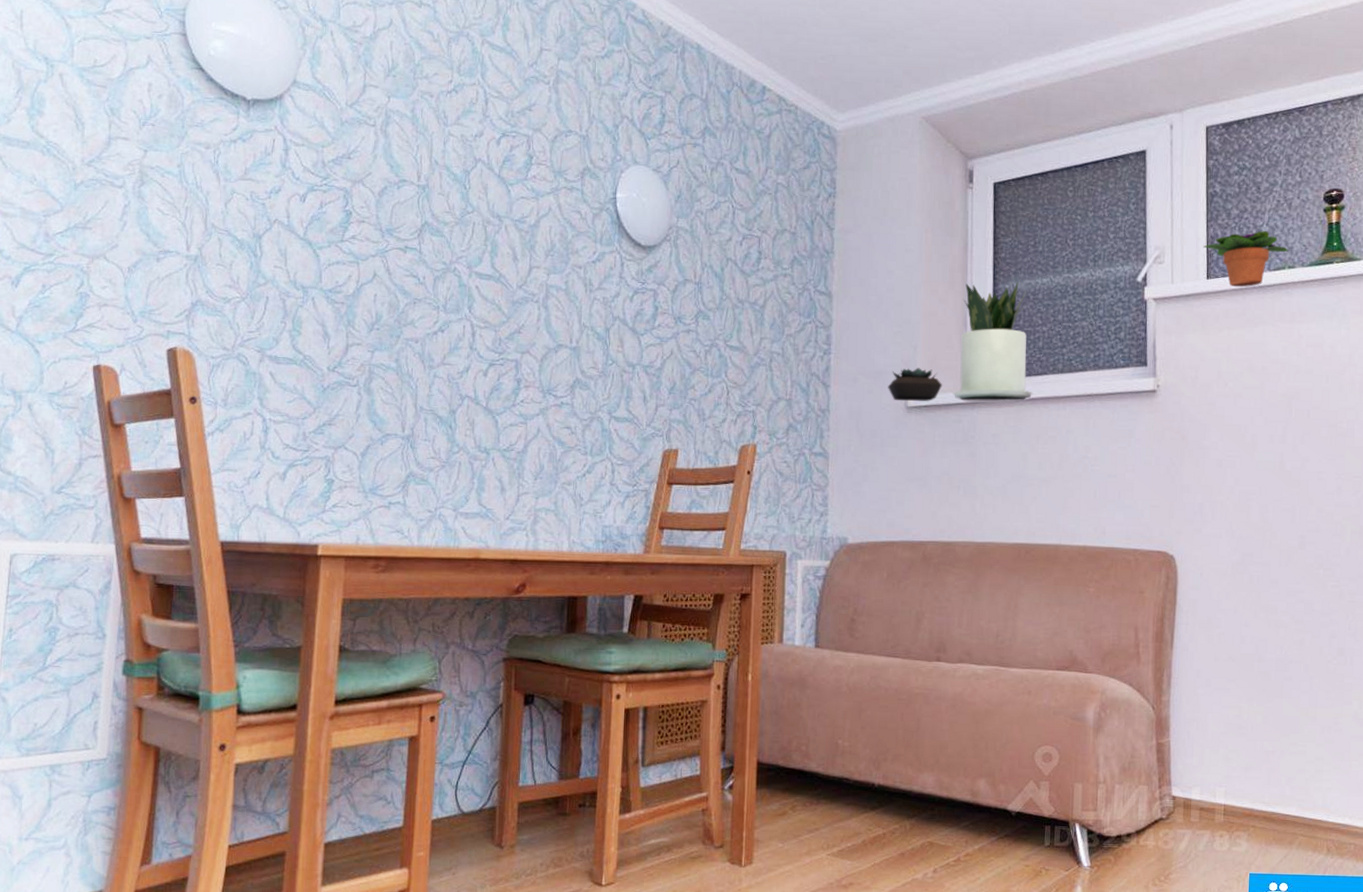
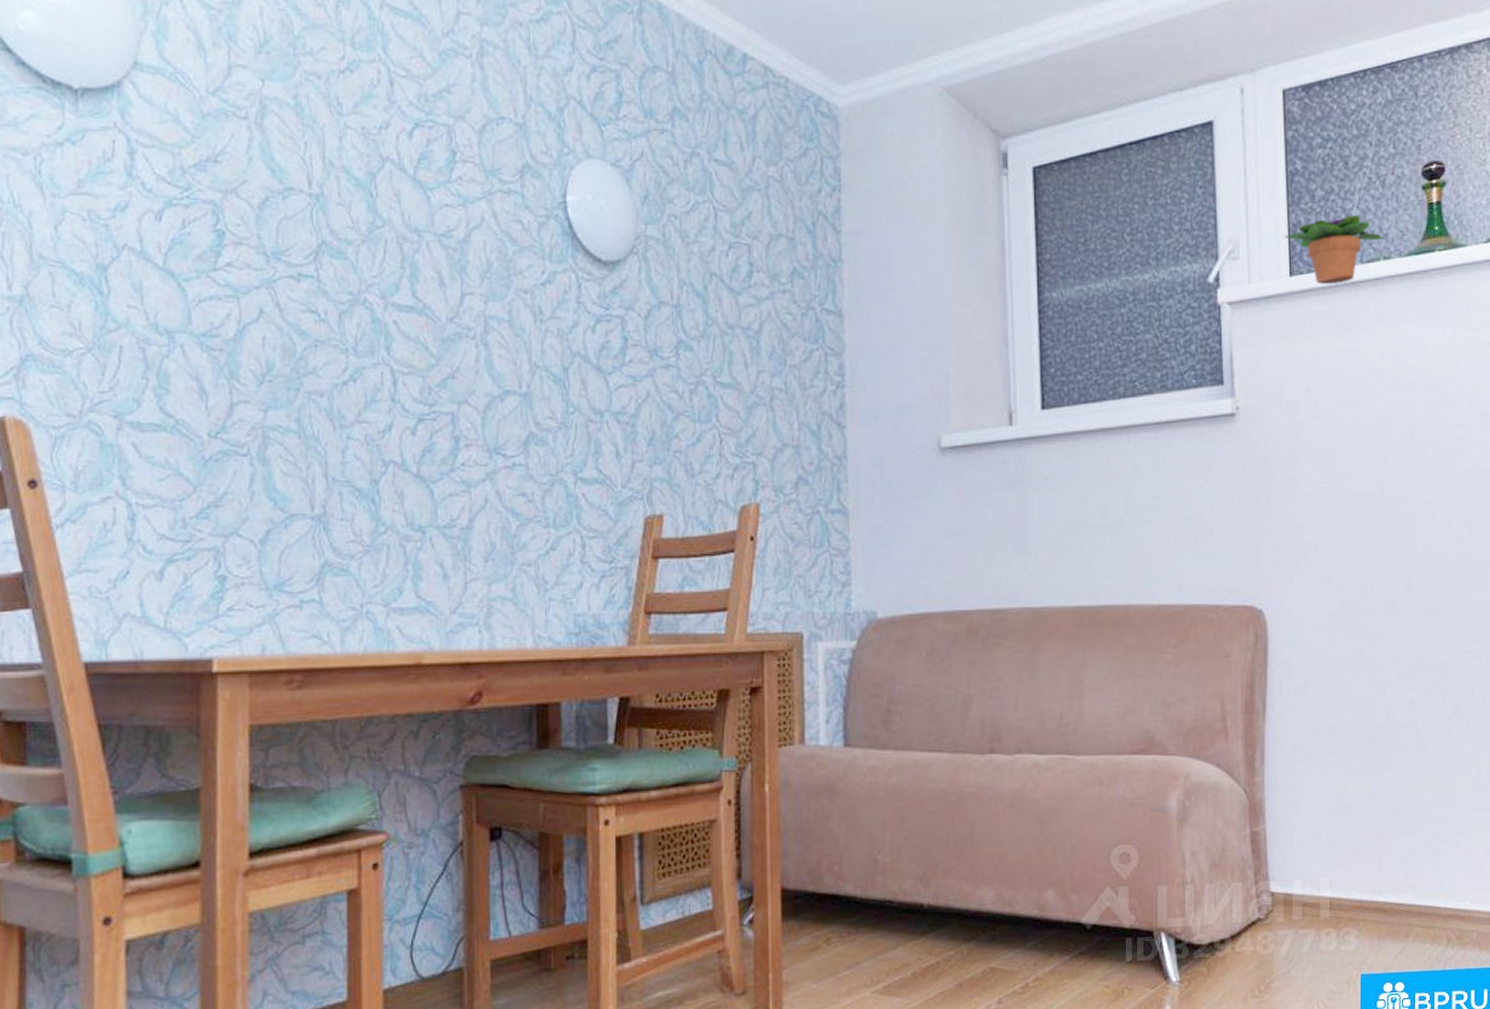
succulent plant: present [888,368,943,402] -> none [916,399,983,442]
planter: present [953,282,1033,404] -> none [995,288,1091,439]

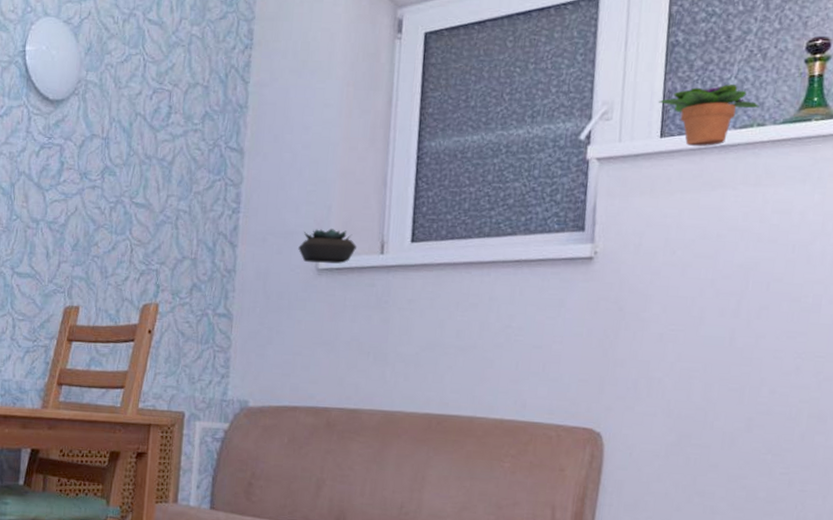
succulent plant: none [916,399,983,442] -> present [298,228,358,264]

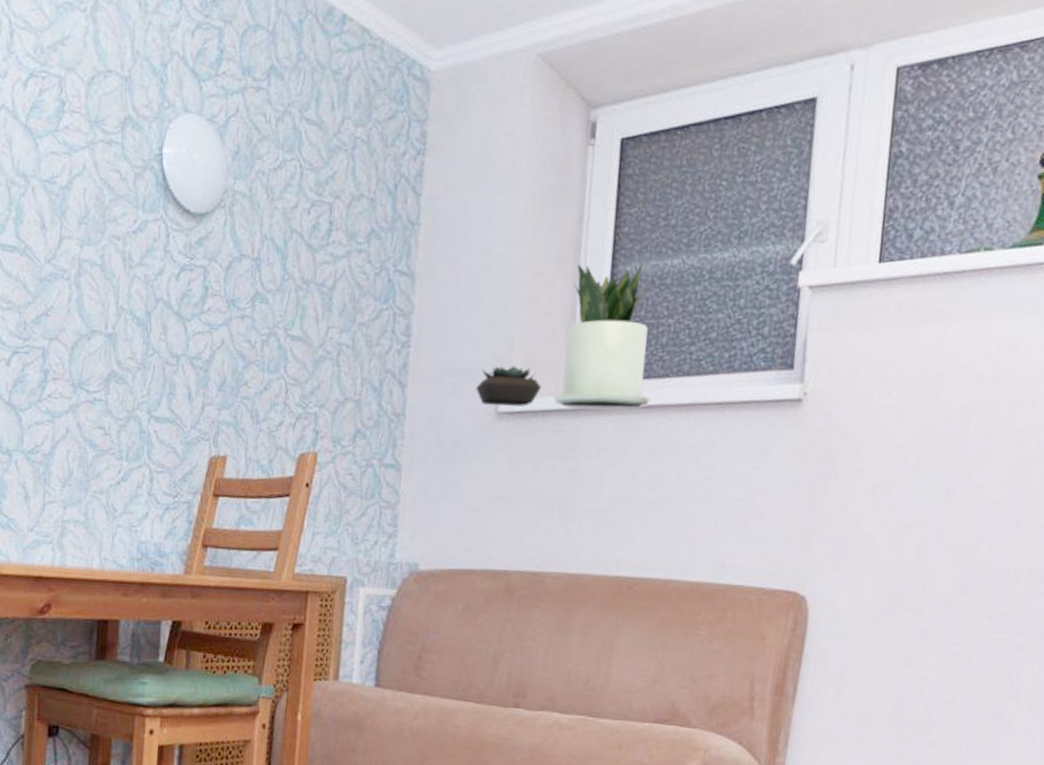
planter: none [367,139,455,268] -> present [553,263,653,411]
potted flower: present [659,84,759,147] -> none [878,202,988,274]

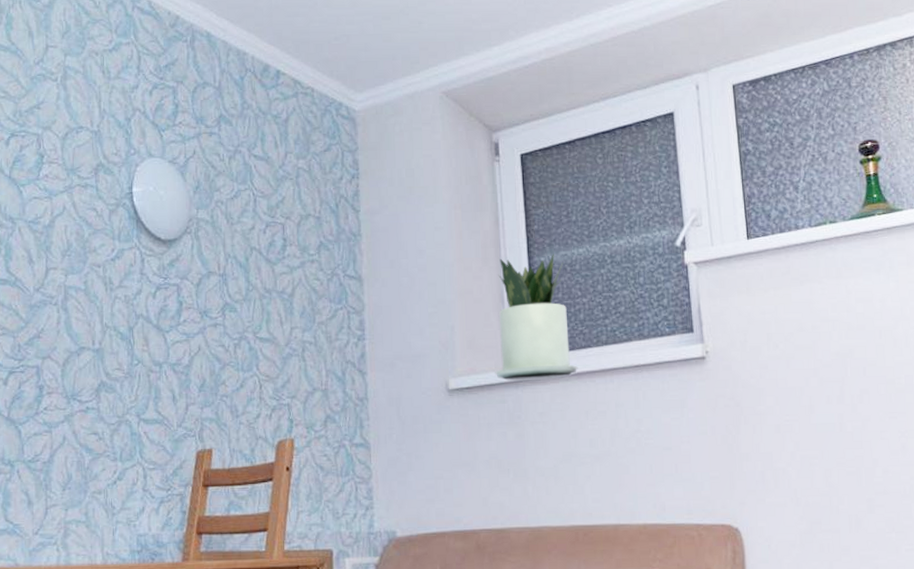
succulent plant: present [476,366,542,407] -> none [427,348,484,385]

